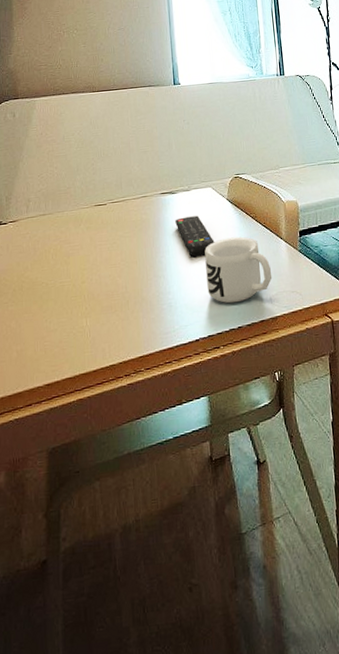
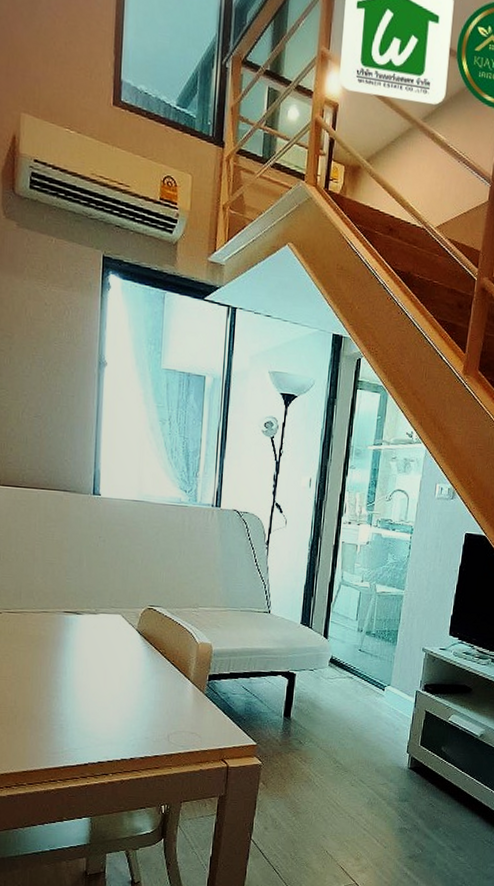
remote control: present [175,215,215,258] -> none [77,640,117,684]
mug: present [204,236,273,304] -> none [103,669,174,735]

